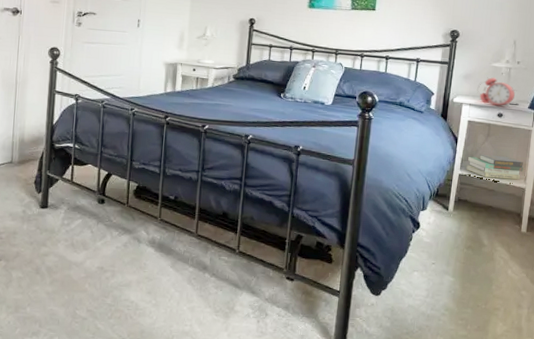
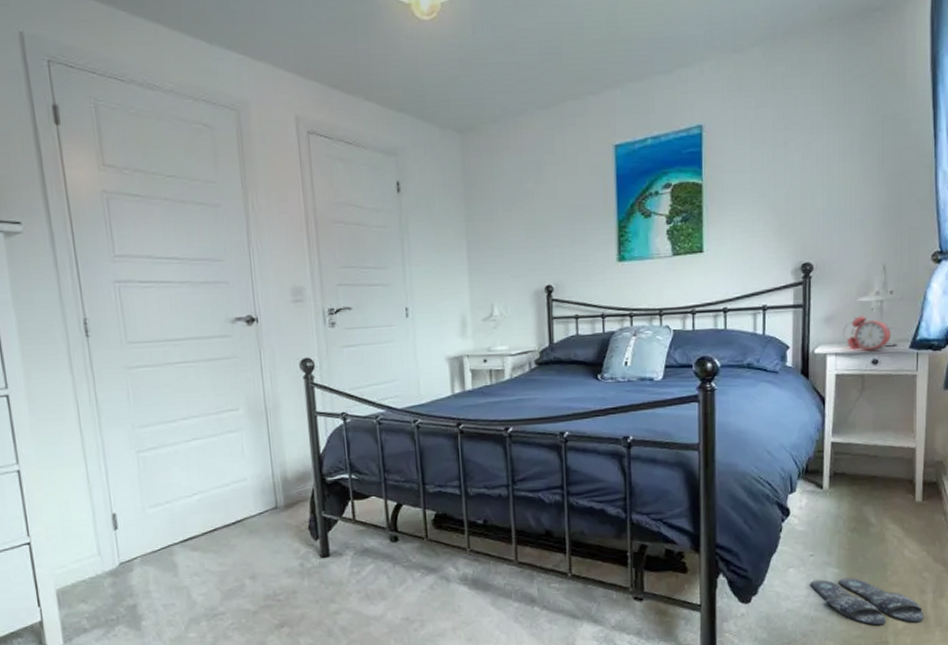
slippers: none [430,284,519,332] -> present [811,577,924,626]
books: present [466,154,524,180] -> none [839,411,911,442]

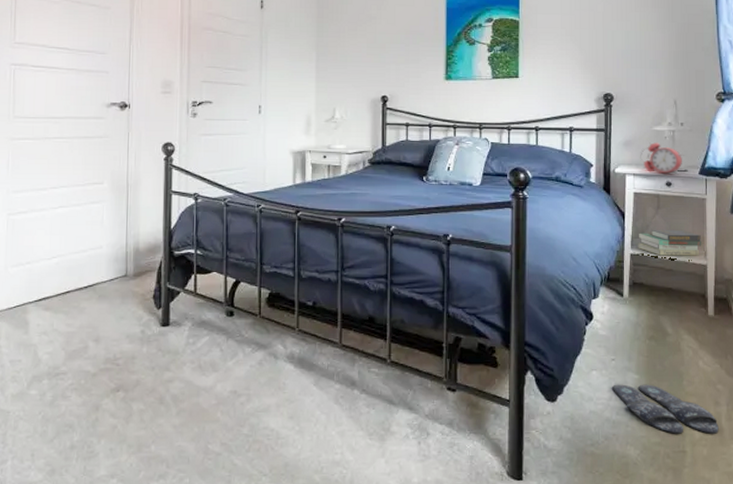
books: none [839,411,911,442] -> present [638,229,702,256]

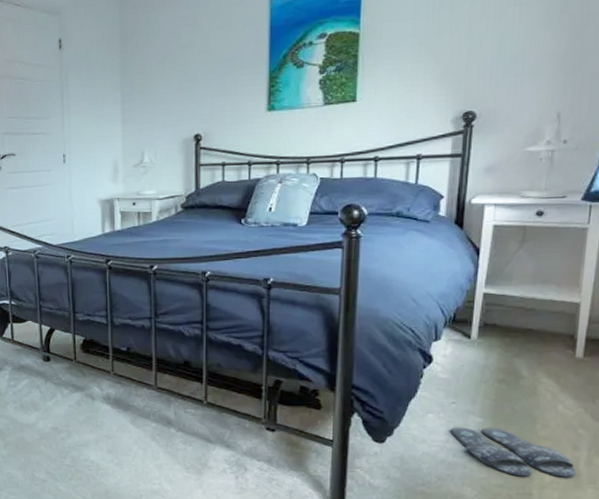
books: present [638,229,702,256] -> none [493,264,577,294]
alarm clock: present [639,142,687,175] -> none [503,166,567,203]

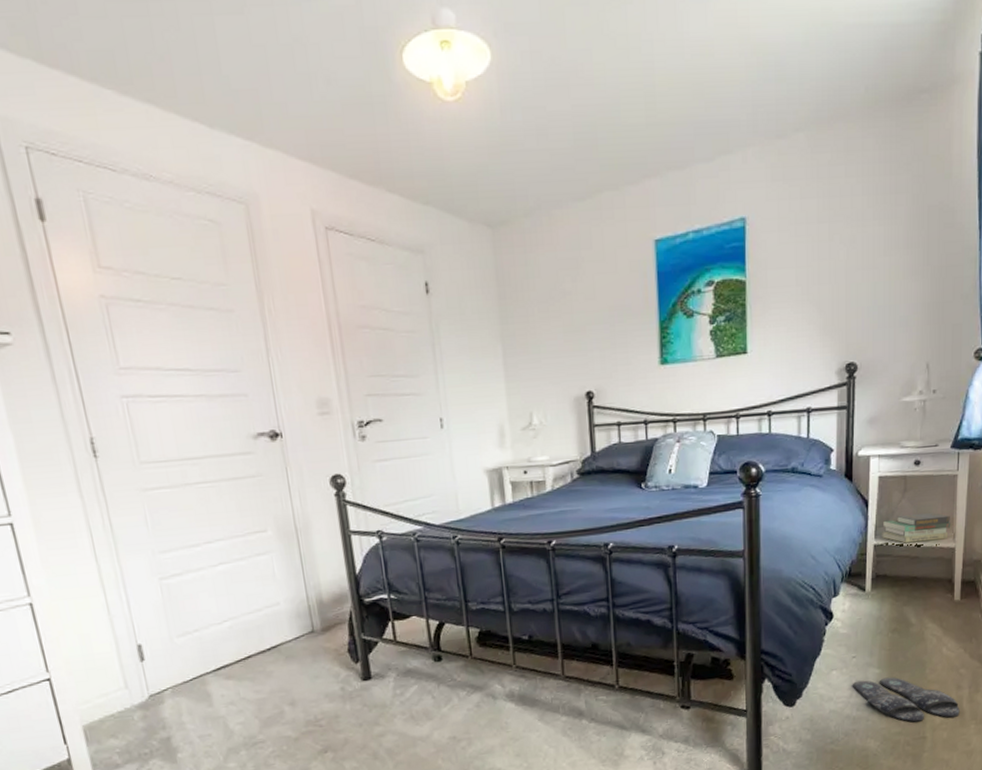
books: none [493,264,577,294] -> present [882,512,951,544]

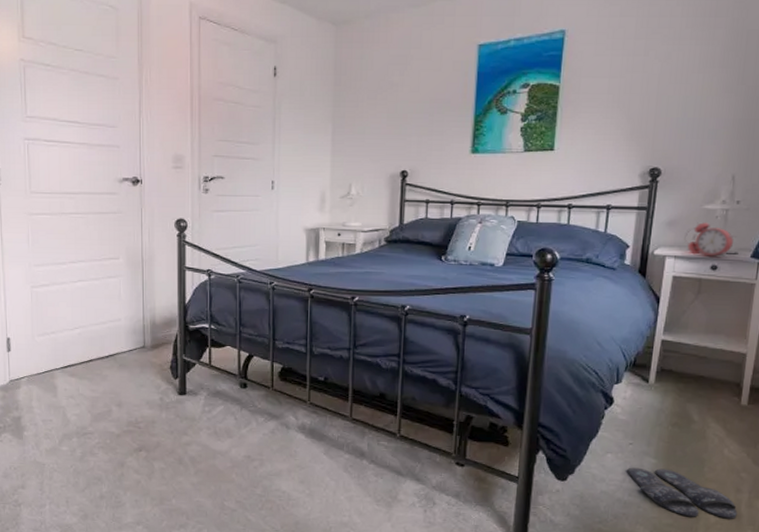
books: present [882,512,951,544] -> none [671,315,745,344]
alarm clock: none [885,416,938,452] -> present [683,222,739,258]

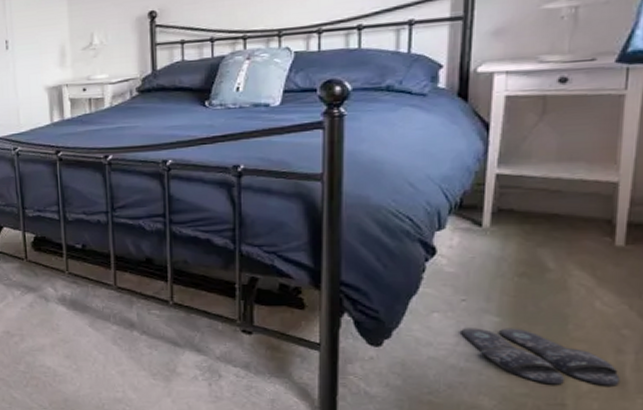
alarm clock: present [683,222,739,258] -> none [516,25,597,67]

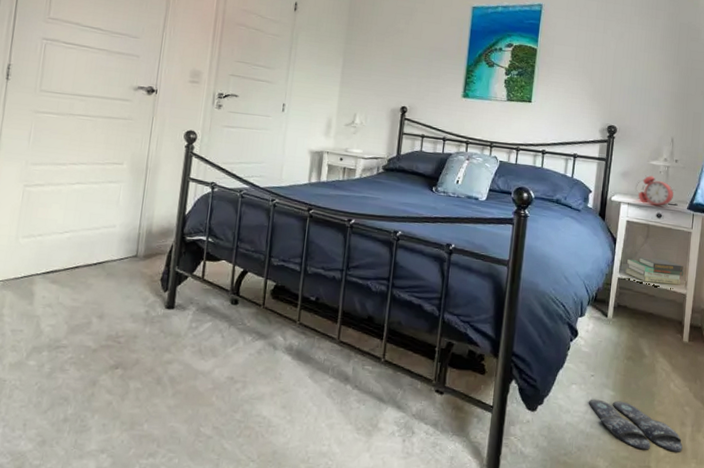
books: none [508,138,613,174] -> present [625,256,684,285]
alarm clock: none [516,25,597,67] -> present [634,175,678,208]

